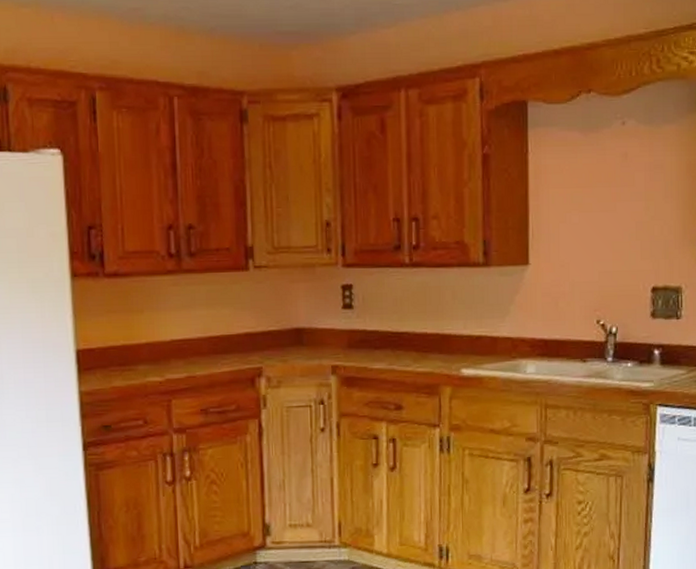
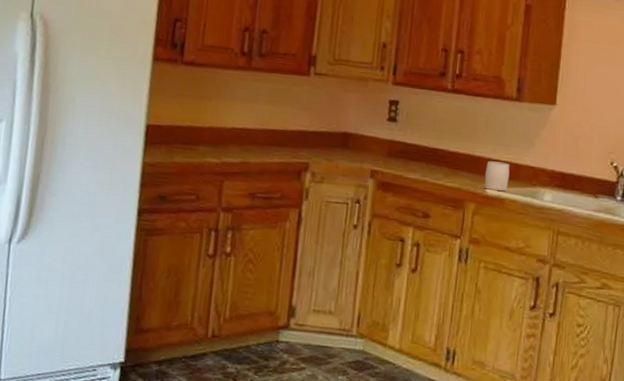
mug: none [458,337,486,370] -> present [484,161,510,192]

